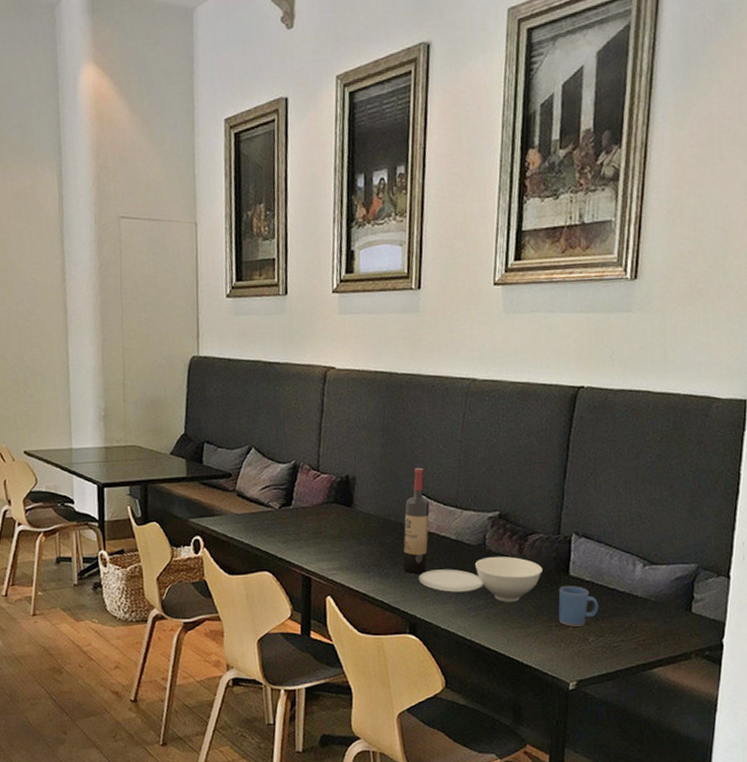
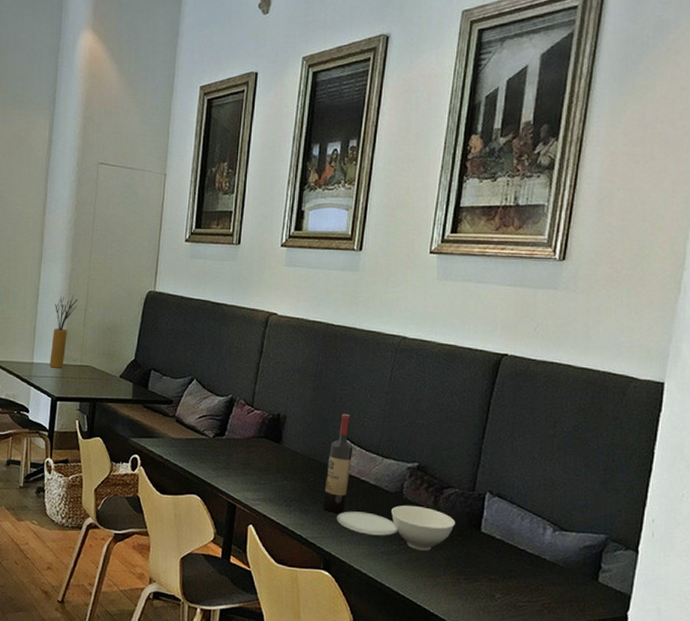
vase: none [88,368,114,453] -> present [50,295,78,369]
mug: present [558,585,598,627] -> none [468,541,507,582]

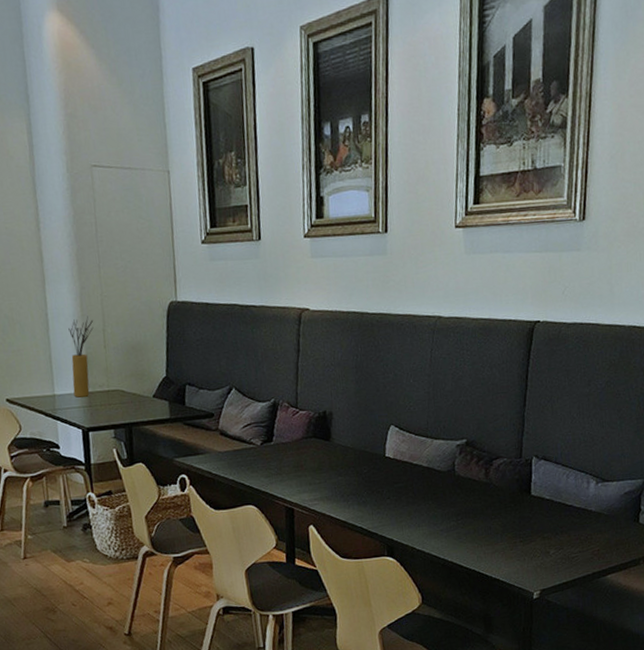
wine bottle: present [323,413,353,513] -> none [379,401,403,500]
plate: present [336,511,398,536] -> none [394,494,455,516]
bowl: present [391,505,455,551] -> none [446,480,507,523]

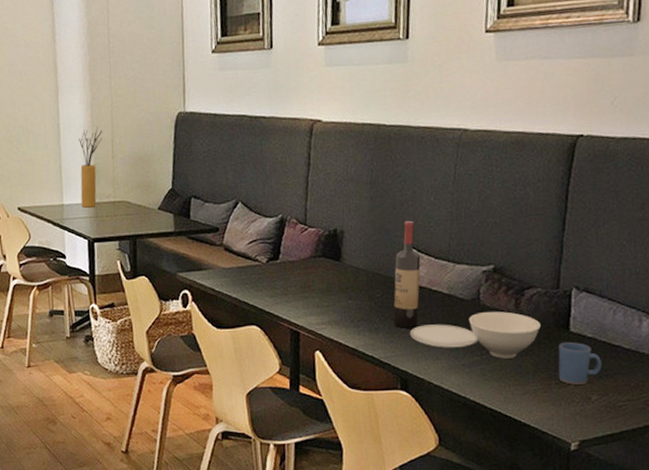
wine bottle: none [379,401,403,500] -> present [393,220,421,328]
plate: none [394,494,455,516] -> present [409,324,479,348]
bowl: none [446,480,507,523] -> present [469,311,541,359]
mug: none [522,504,558,542] -> present [558,341,602,385]

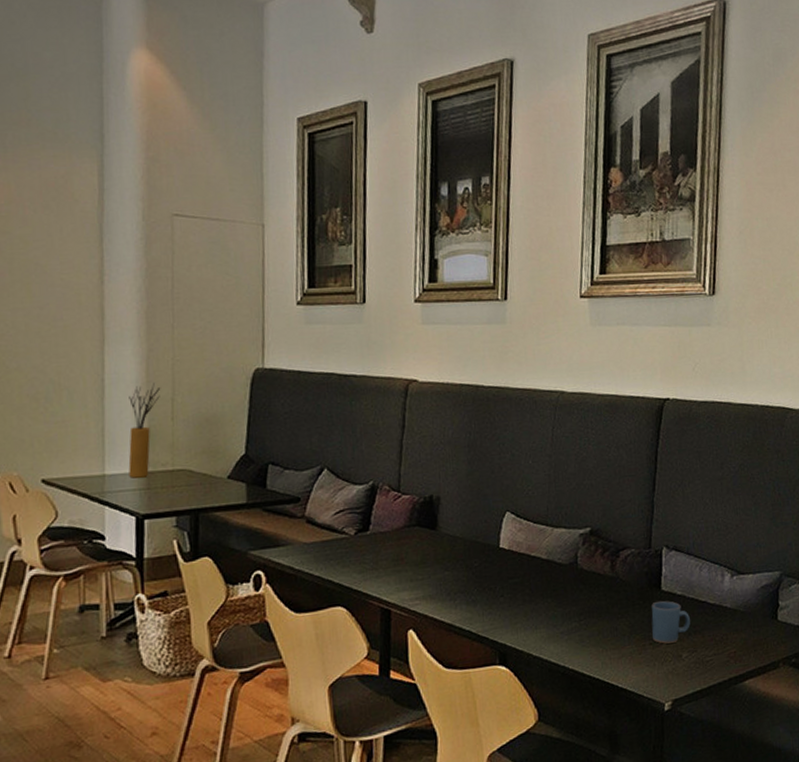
wine bottle: present [393,220,421,328] -> none [491,484,520,599]
plate: present [409,324,479,348] -> none [508,591,577,617]
bowl: present [469,311,541,359] -> none [567,574,635,623]

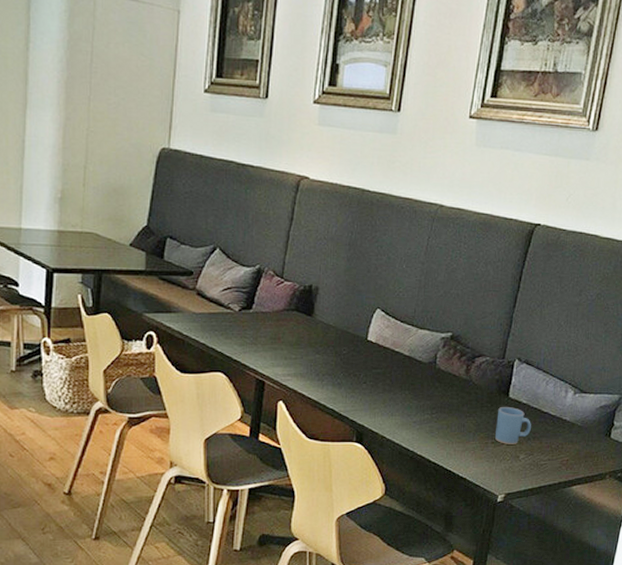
vase: present [128,382,161,479] -> none [42,149,75,236]

